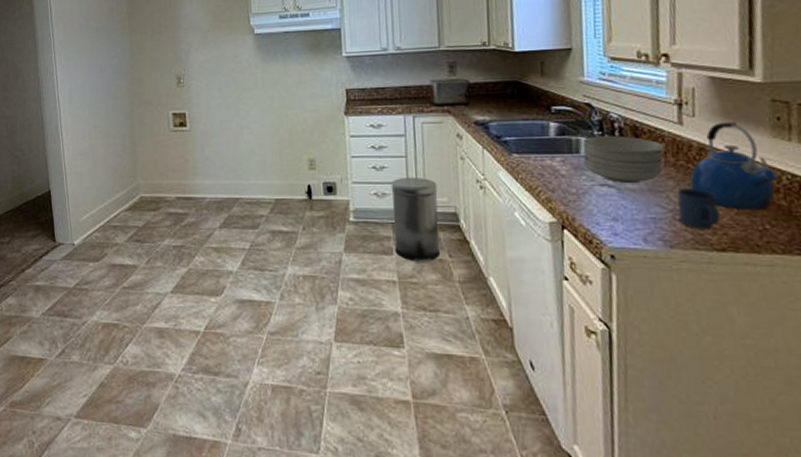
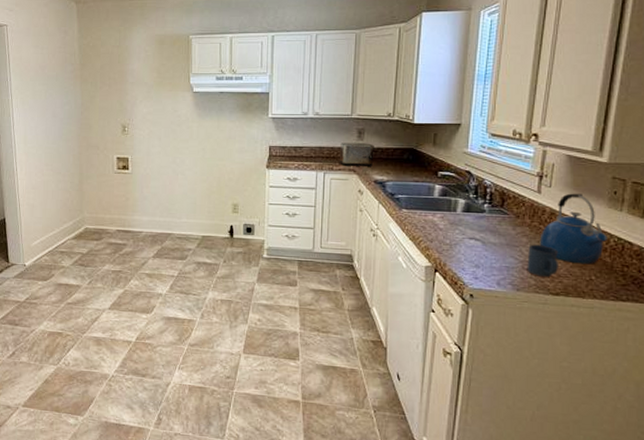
pedal bin: present [391,177,439,263] -> none [299,223,338,294]
bowl: present [582,135,666,184] -> none [459,198,524,239]

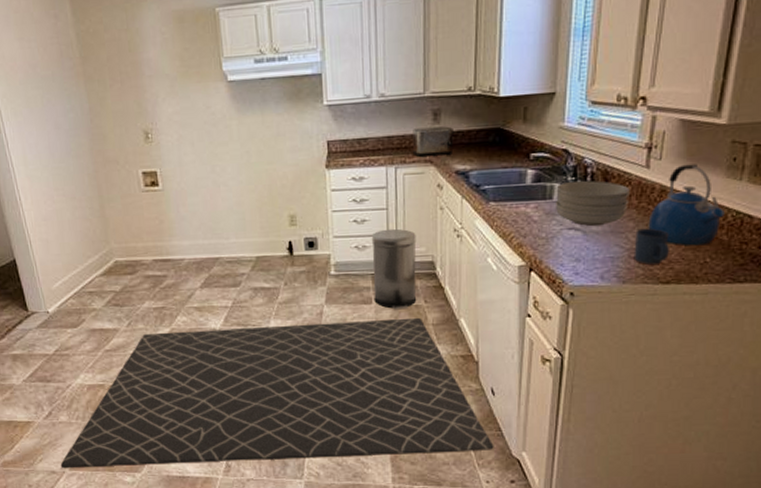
rug: none [15,292,398,432] -> present [60,317,494,468]
pedal bin: none [299,223,338,294] -> present [371,228,417,310]
bowl: none [459,198,524,239] -> present [556,180,630,227]

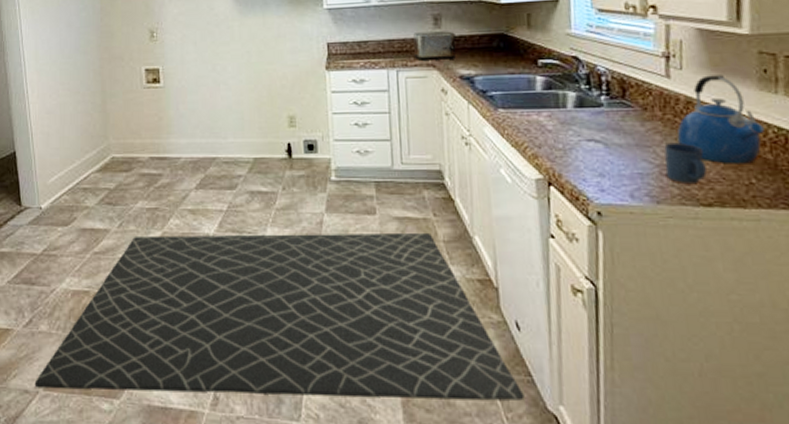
pedal bin: present [371,228,417,310] -> none [373,133,424,223]
bowl: present [556,180,630,227] -> none [569,89,653,139]

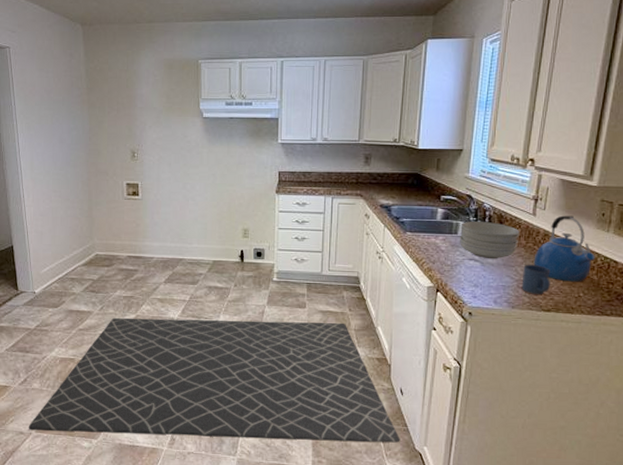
toaster: present [413,31,457,60] -> none [346,168,382,191]
bowl: none [569,89,653,139] -> present [460,221,520,260]

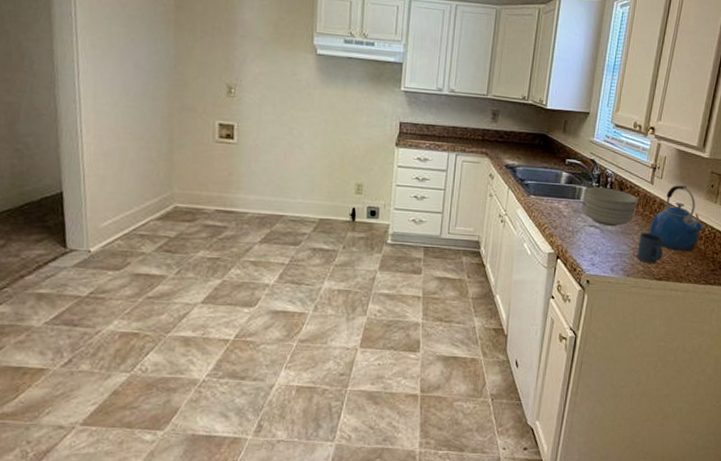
rug: present [28,318,400,443] -> none [70,283,513,422]

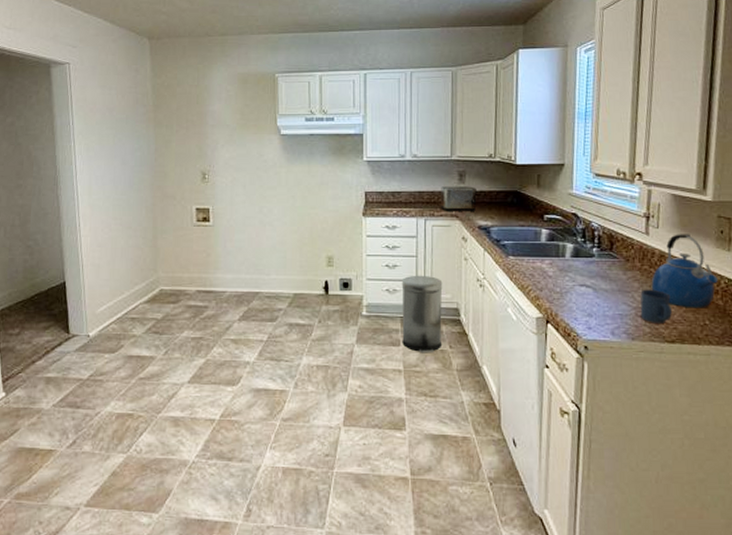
pedal bin: none [423,207,467,282] -> present [401,275,443,354]
toaster: none [472,123,509,150] -> present [440,186,478,211]
bowl: present [582,186,638,227] -> none [568,242,633,285]

